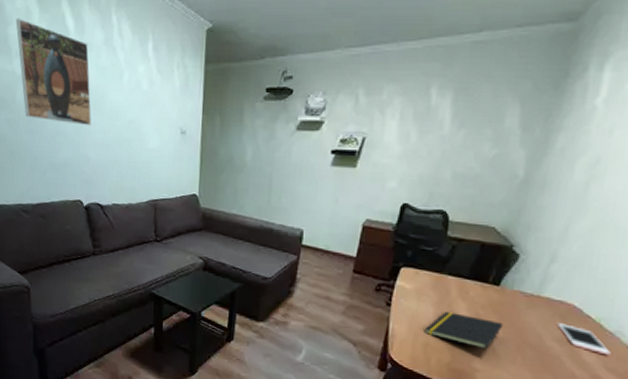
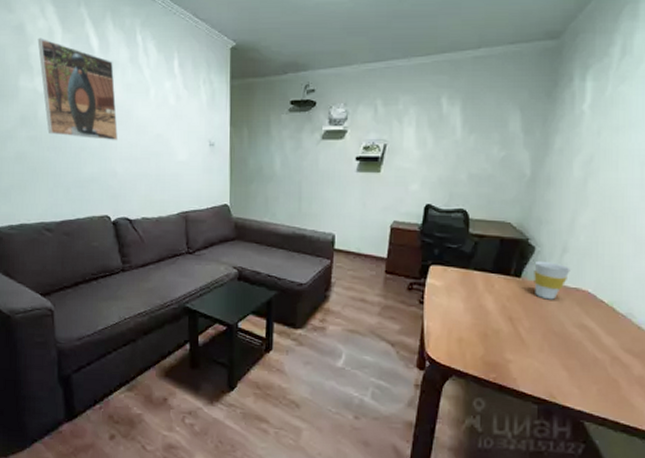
notepad: present [424,312,504,350] -> none [457,306,529,340]
cup: none [513,269,557,312] -> present [534,260,570,300]
cell phone: present [557,323,611,356] -> none [576,309,625,338]

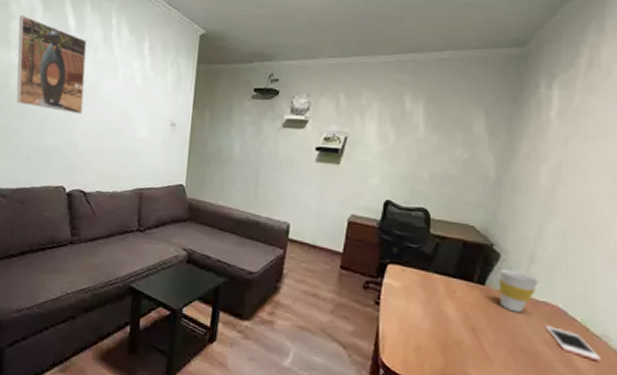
cell phone: none [576,309,625,338] -> present [545,325,601,362]

